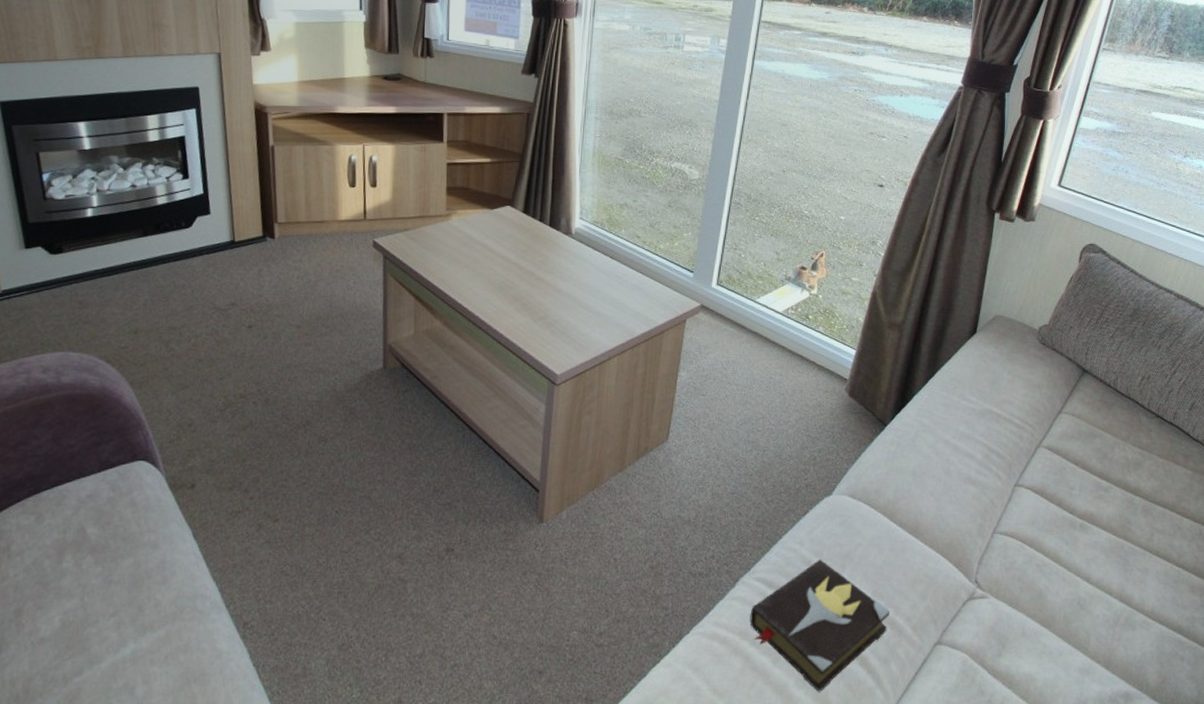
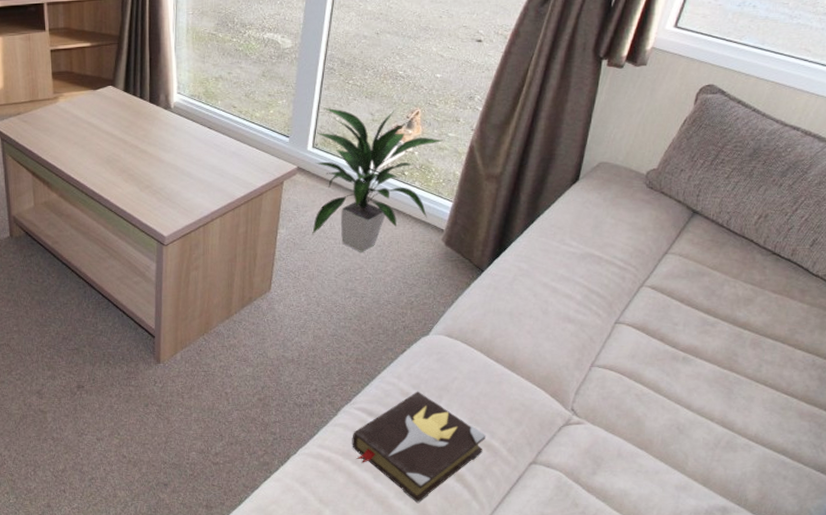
indoor plant: none [714,243,846,400] -> present [312,107,443,252]

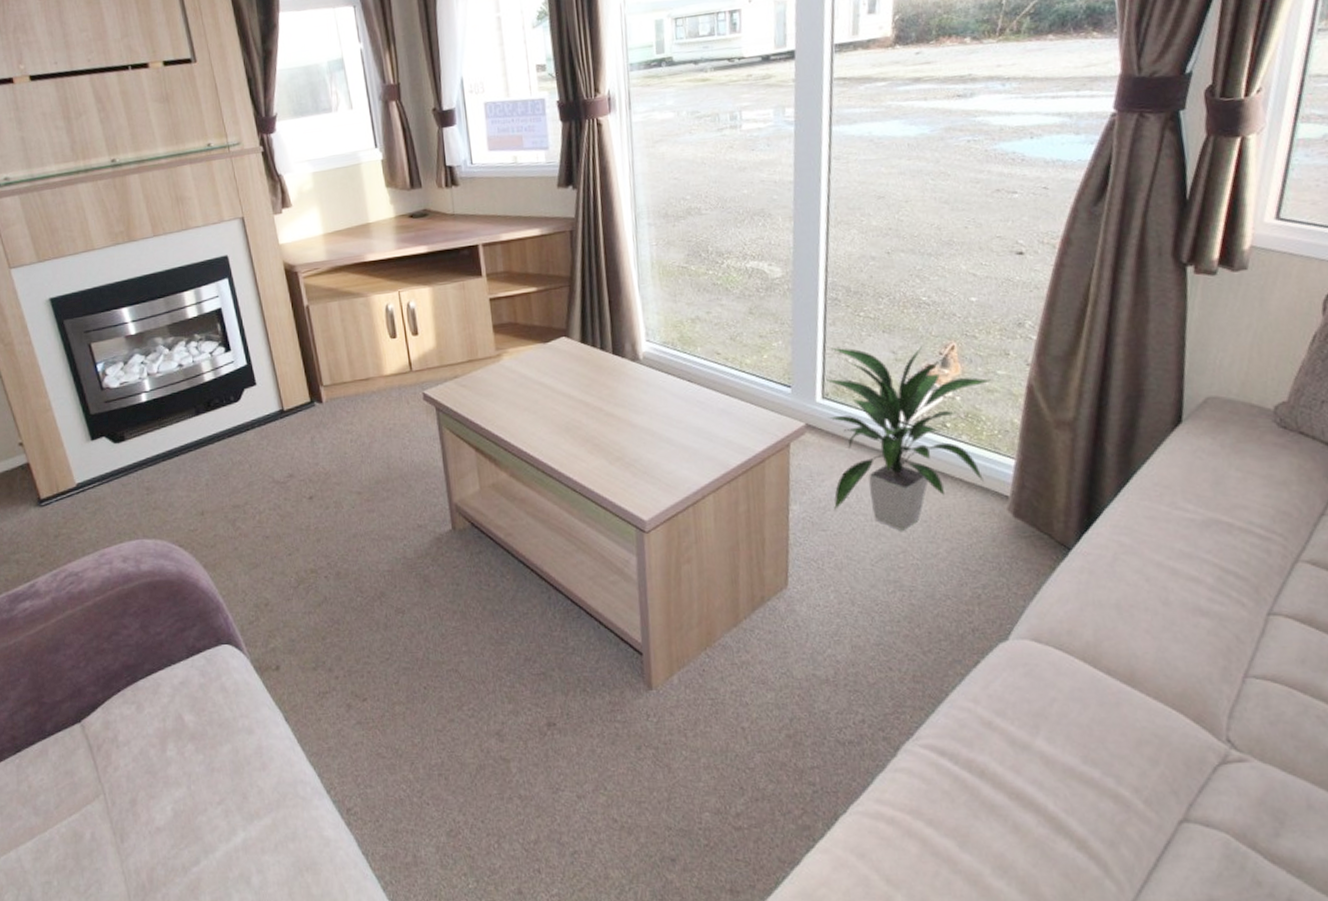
hardback book: present [352,391,487,504] -> none [920,719,1110,884]

